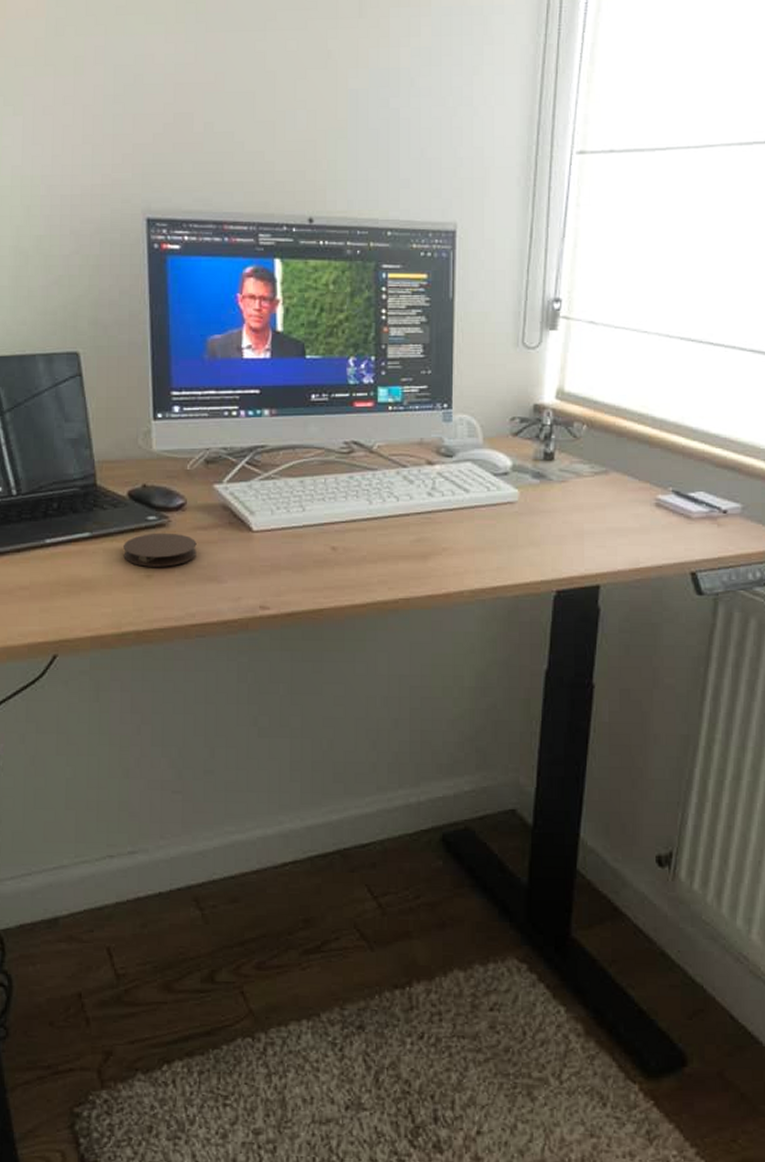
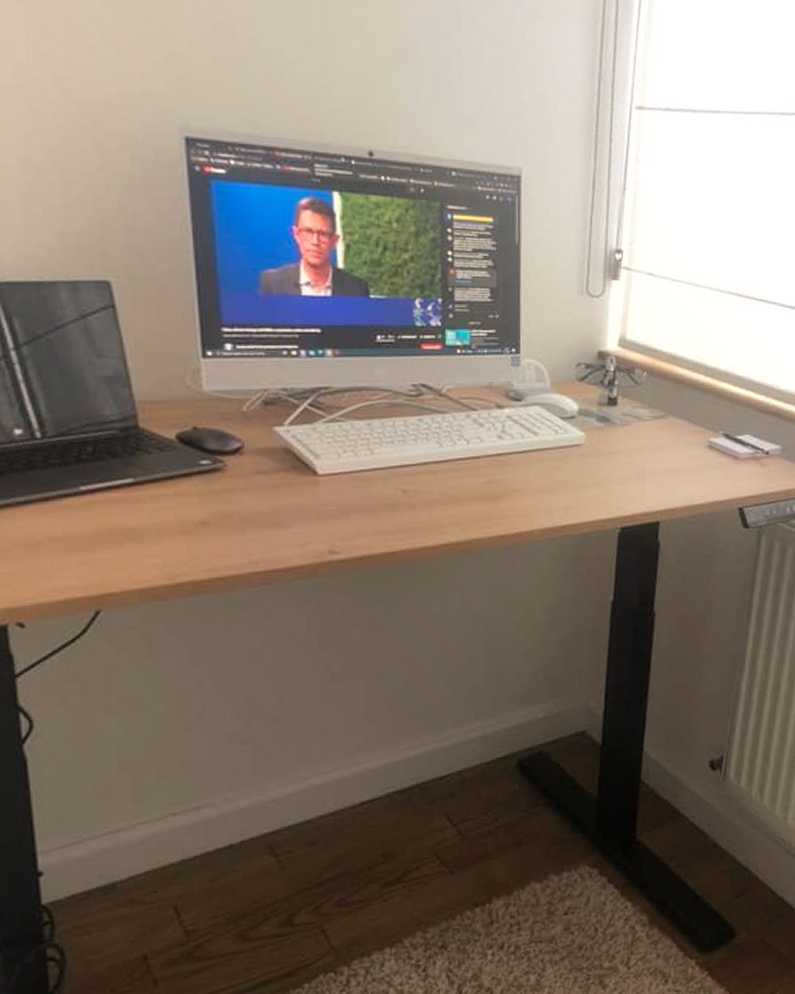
coaster: present [123,532,197,567] -> none [174,477,257,514]

